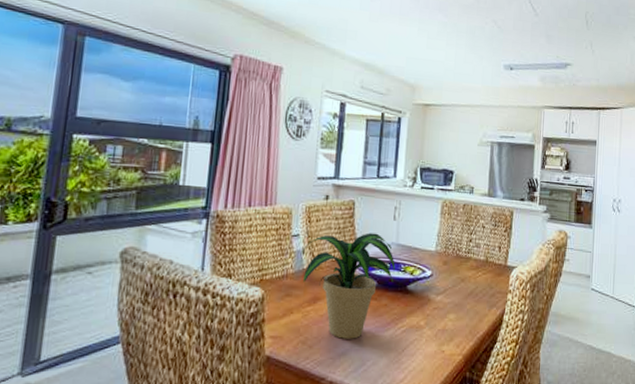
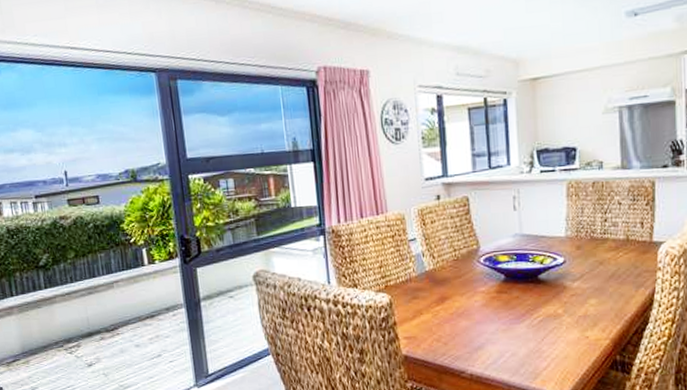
potted plant: present [300,233,395,339] -> none [420,226,522,334]

